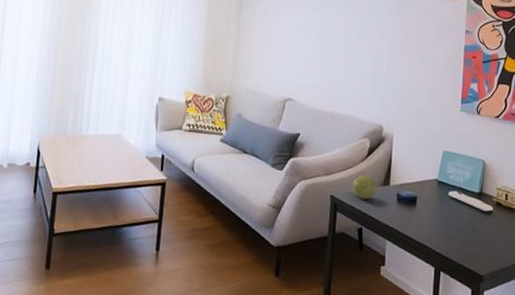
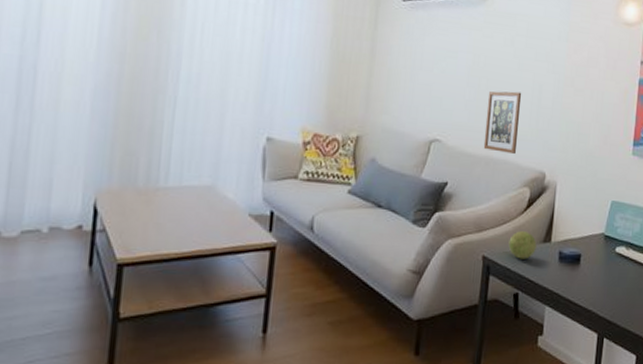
picture frame: none [329,58,361,111] -> present [483,91,522,155]

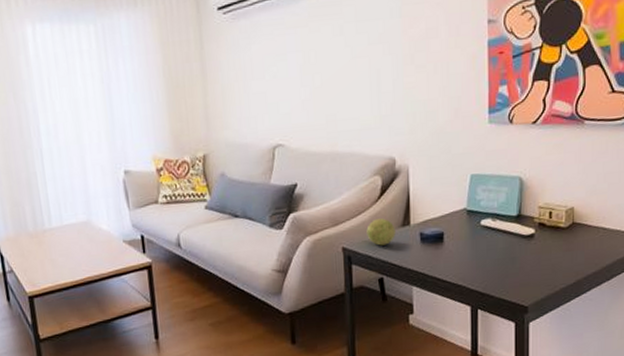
picture frame: present [483,91,522,155] -> none [324,81,361,146]

